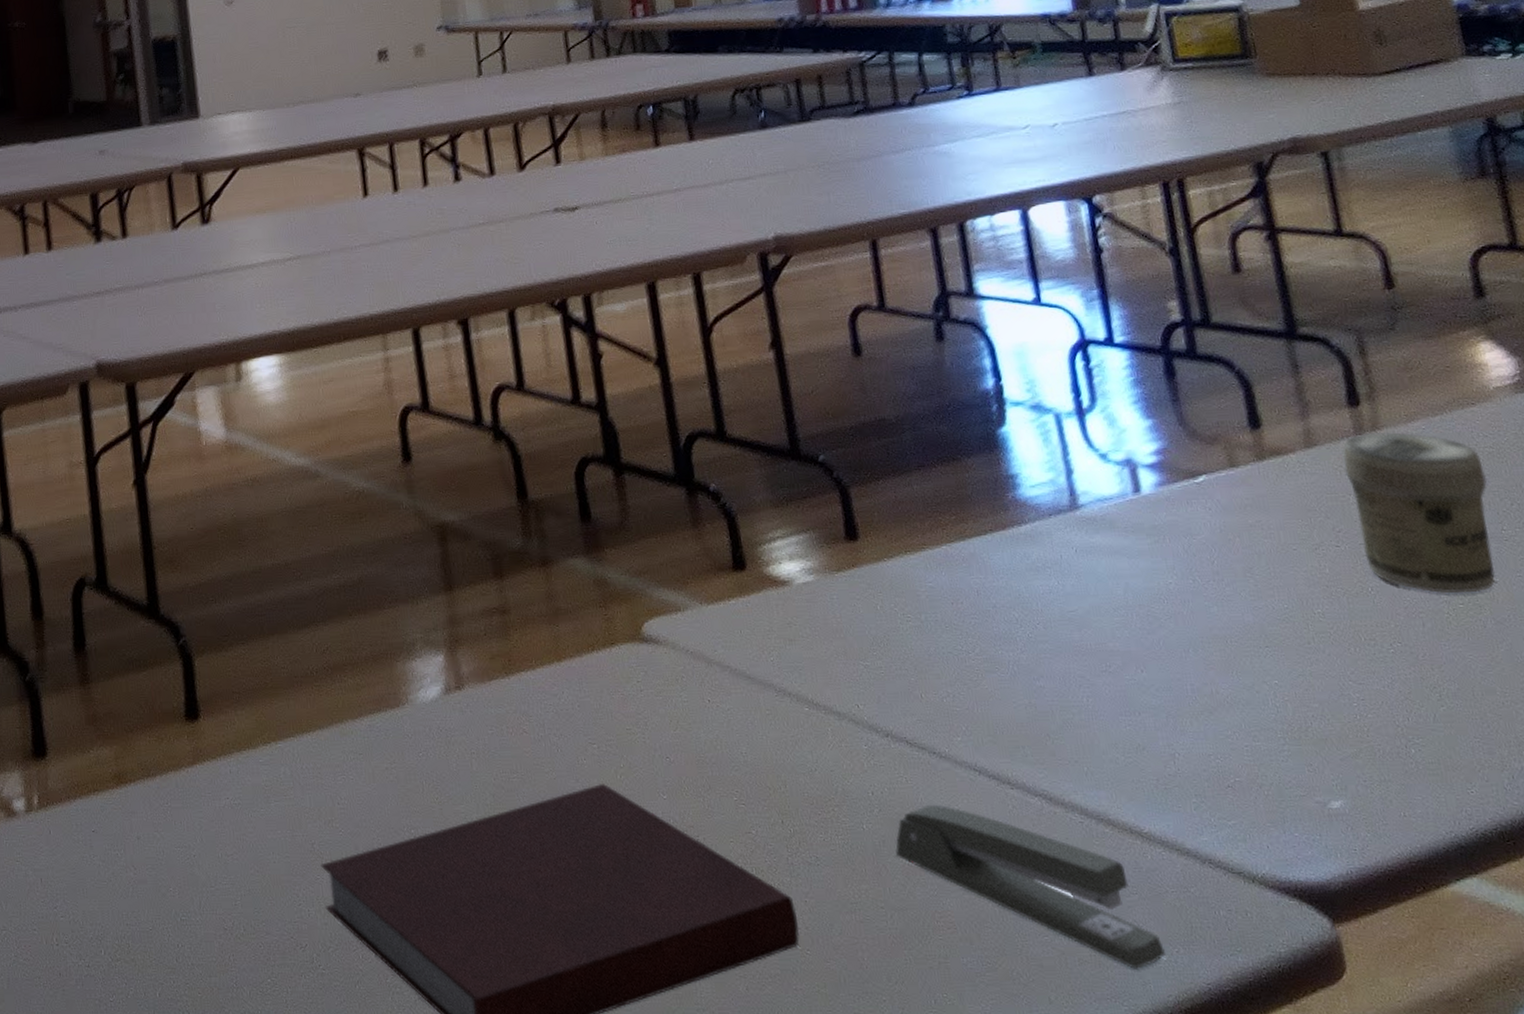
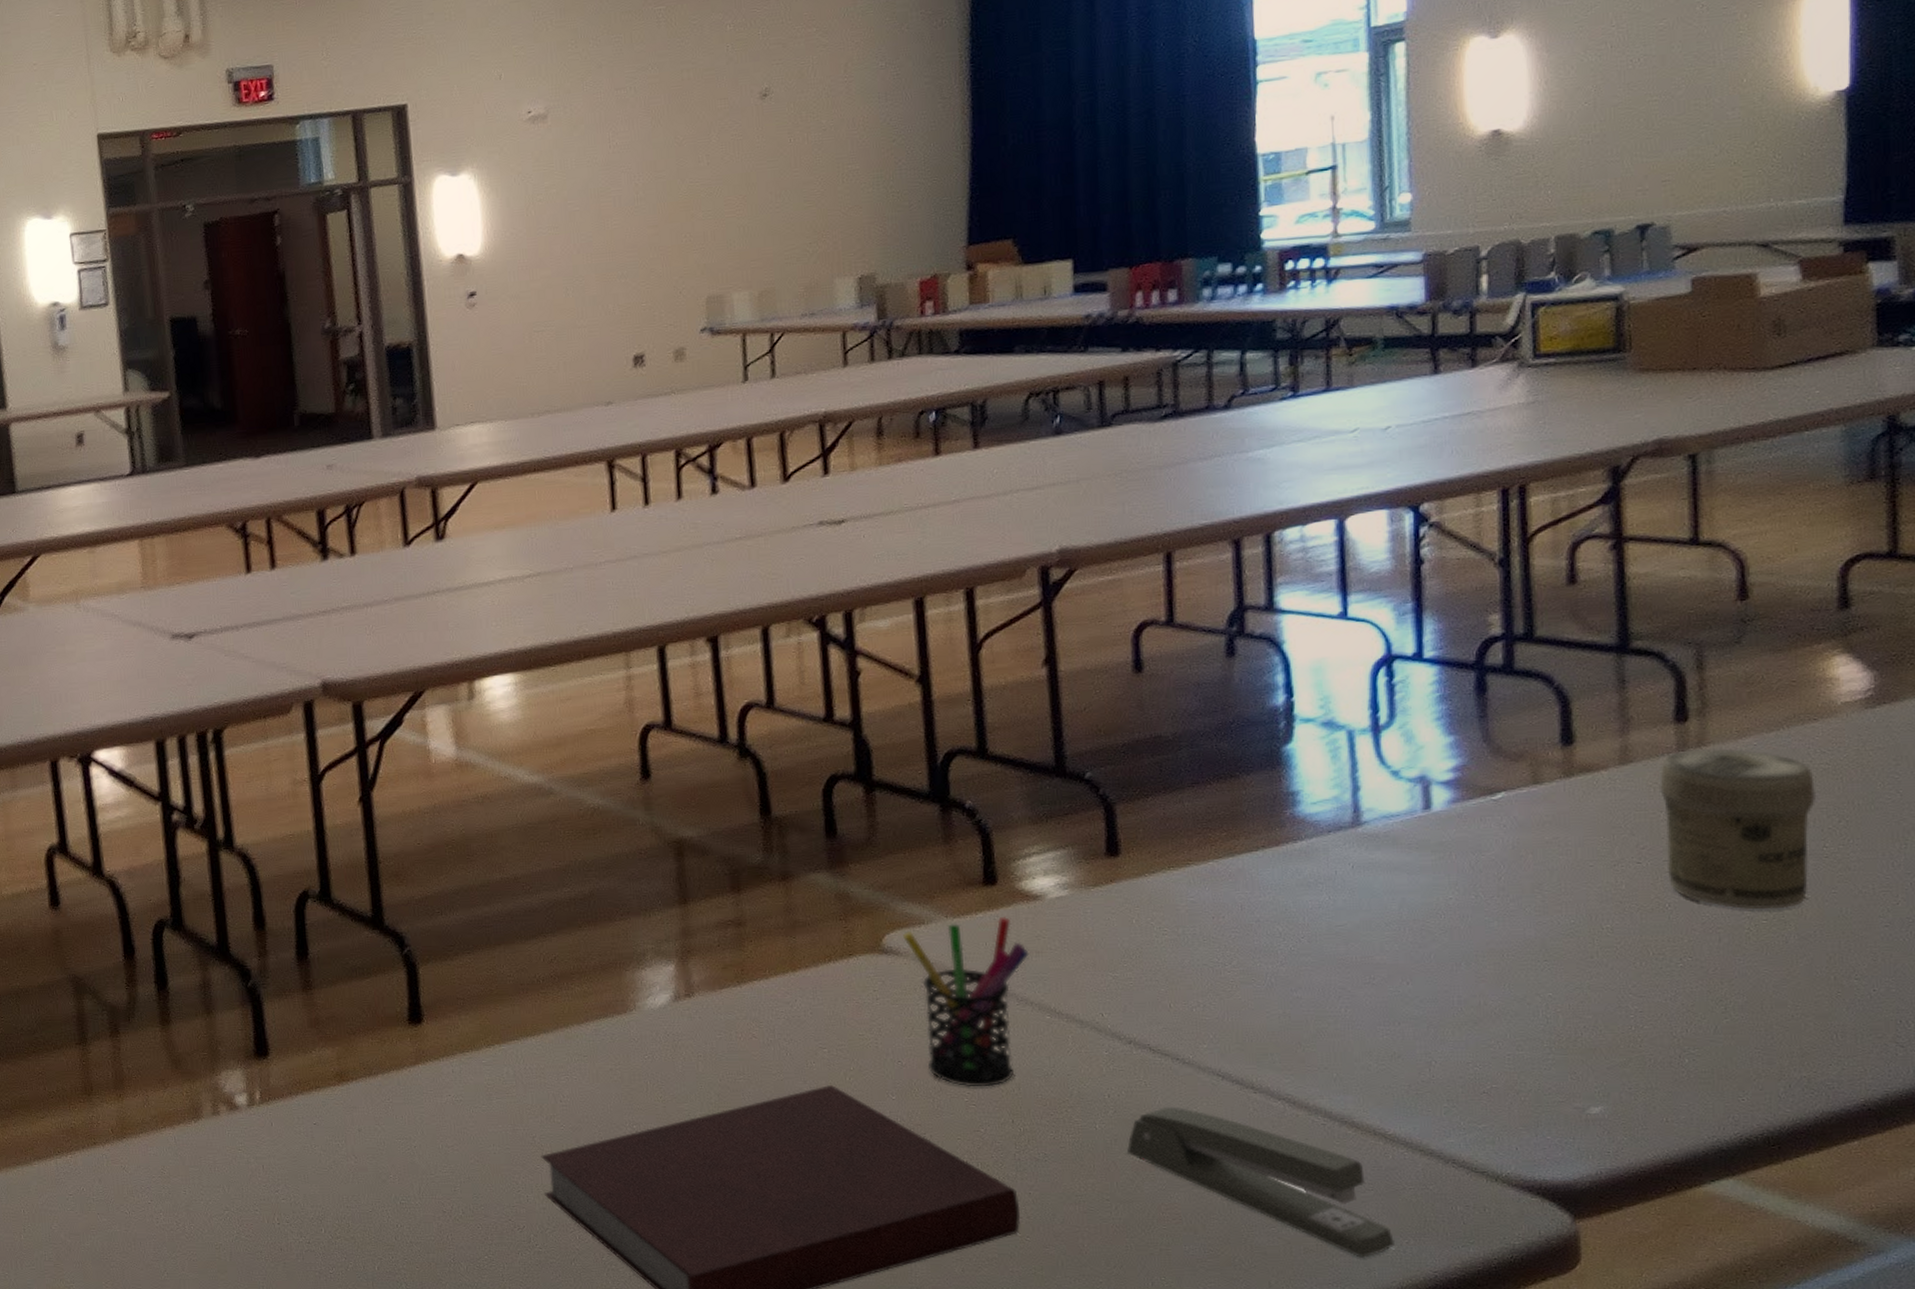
pen holder: none [660,602,783,785] -> present [902,916,1030,1087]

